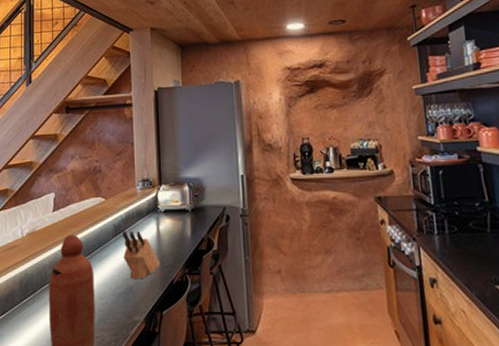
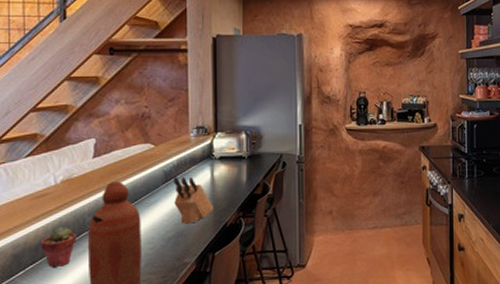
potted succulent: none [10,279,39,318] -> present [40,227,77,267]

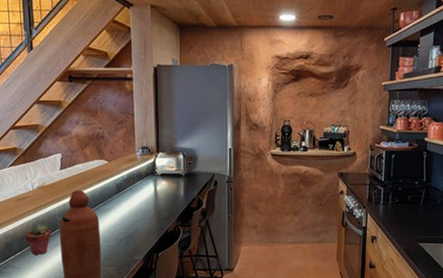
knife block: present [173,176,214,223] -> none [123,189,157,227]

